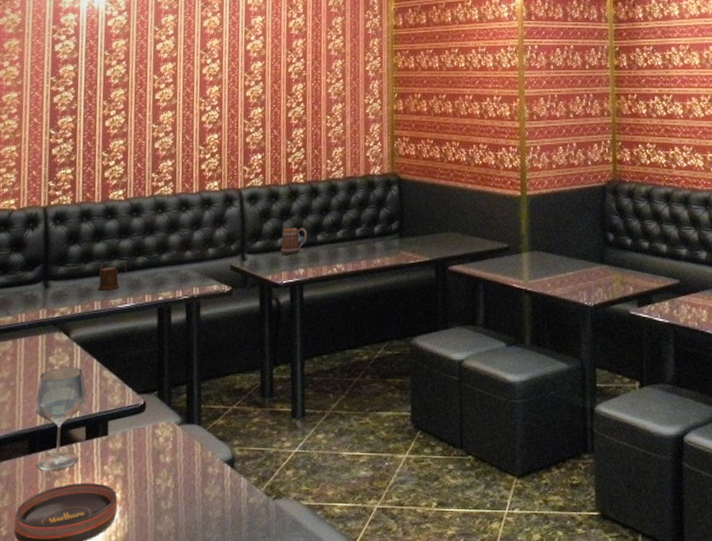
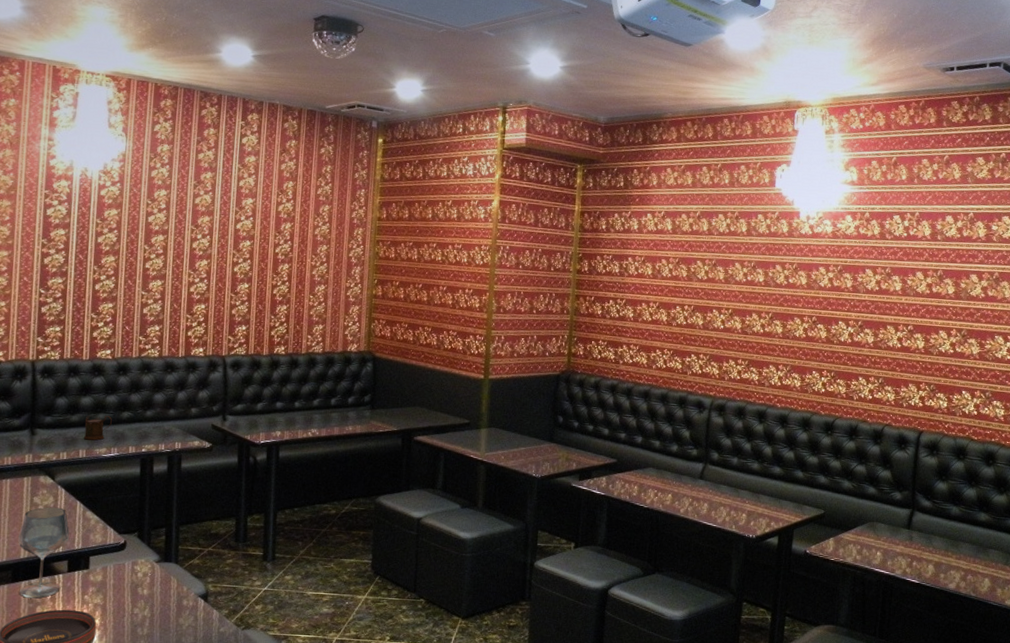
beer mug: present [280,228,308,256] -> none [260,394,286,419]

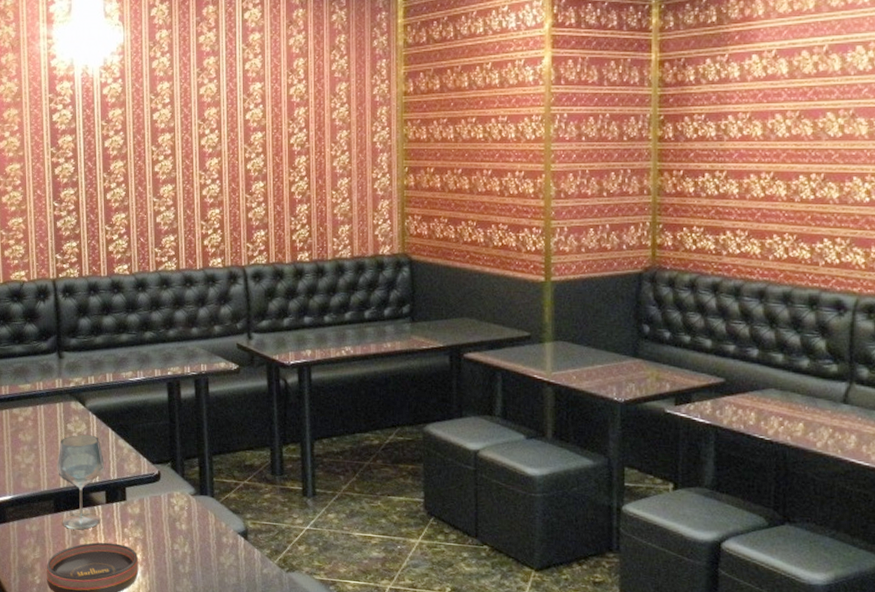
beer mug: present [84,416,112,441] -> none [108,337,135,364]

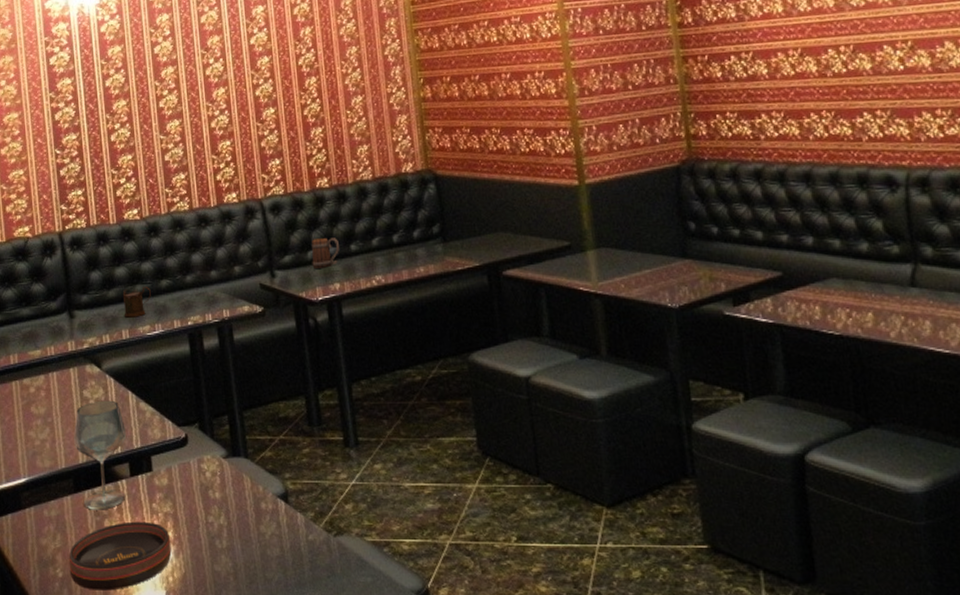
beer mug: none [108,337,135,364] -> present [122,287,151,318]
beer mug: none [287,307,315,336] -> present [311,238,340,270]

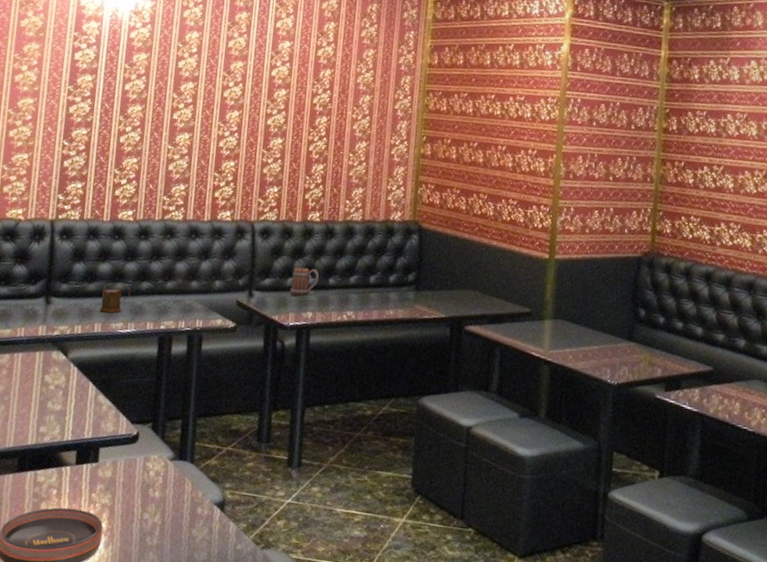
wine glass: present [73,400,127,510] -> none [24,387,81,493]

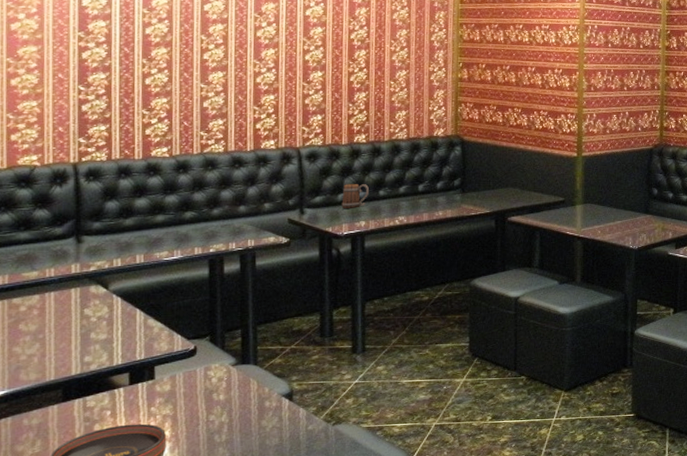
beer mug: present [100,285,131,314] -> none [140,217,173,244]

